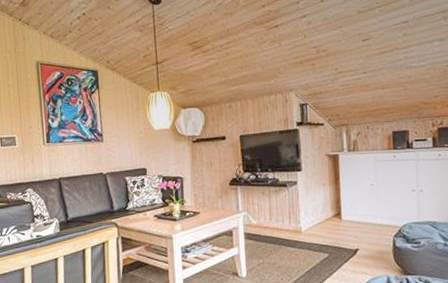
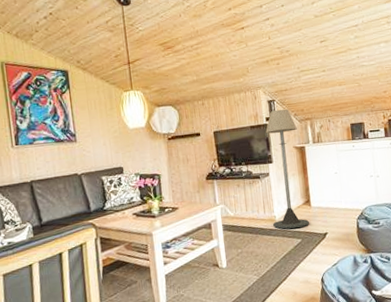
floor lamp: none [296,113,339,242] -> present [266,109,309,229]

